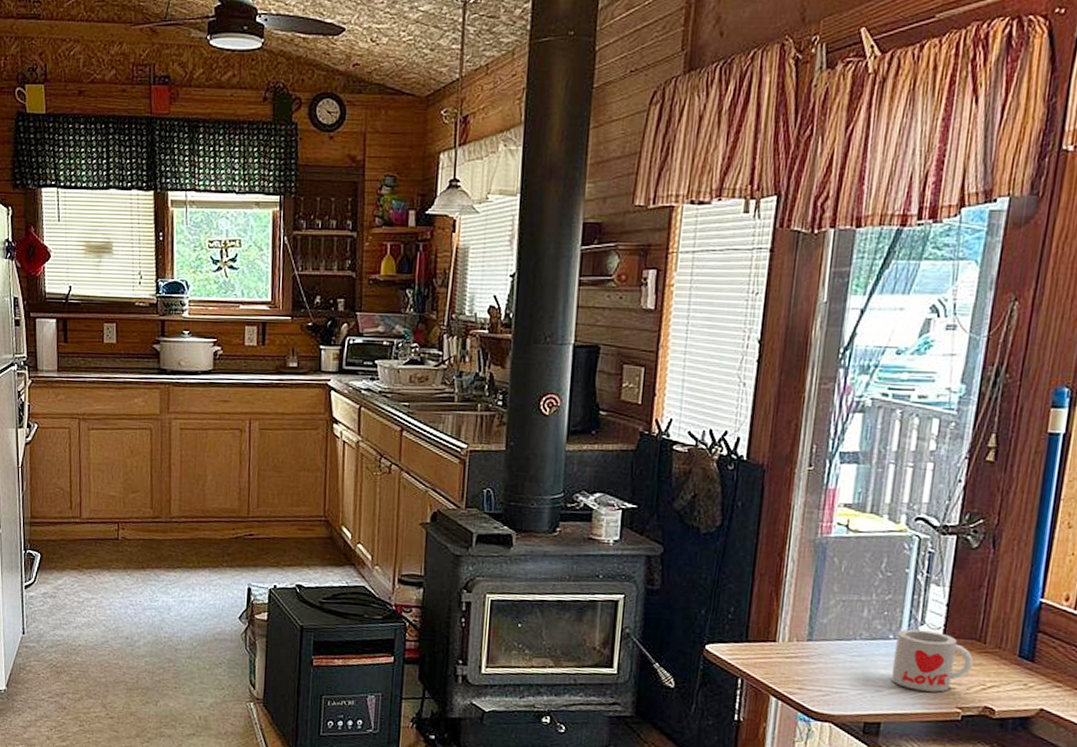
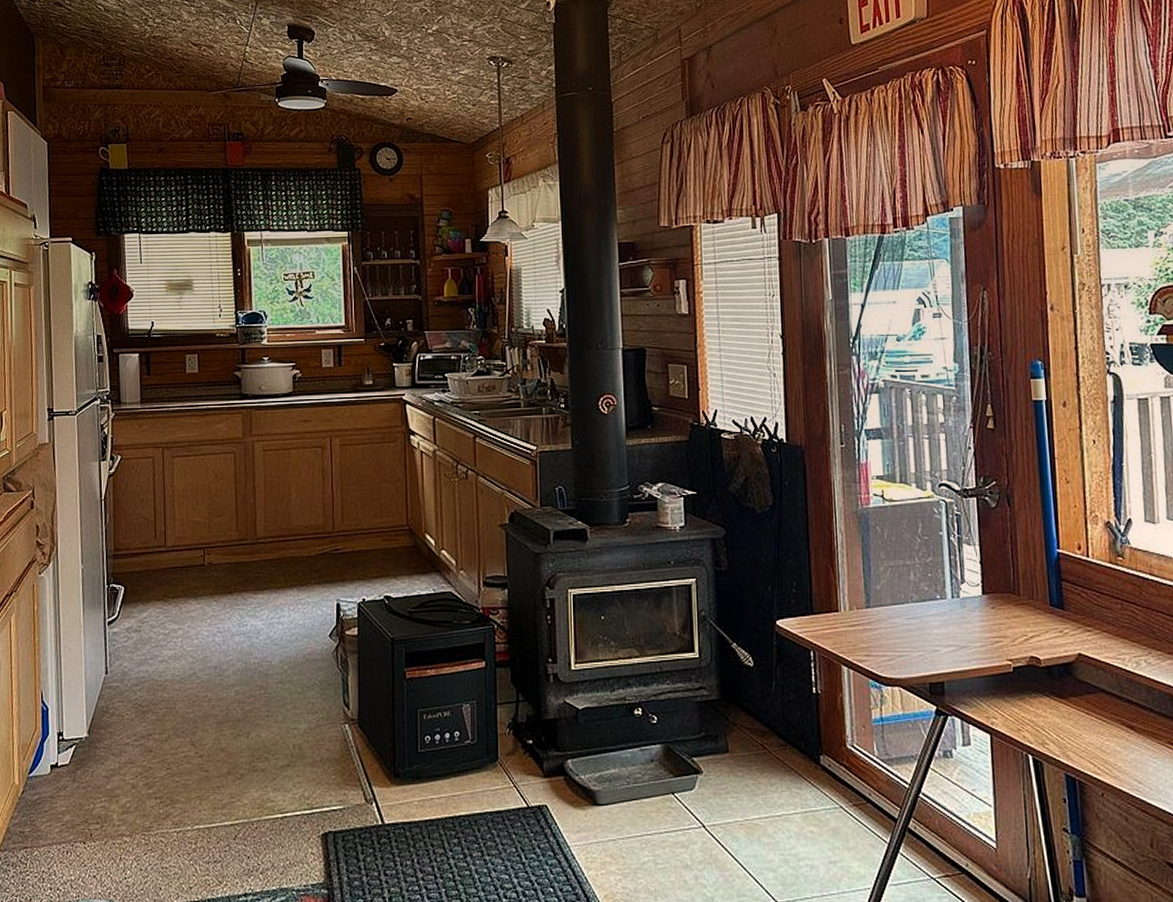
mug: present [892,629,974,692] -> none [943,588,1013,647]

